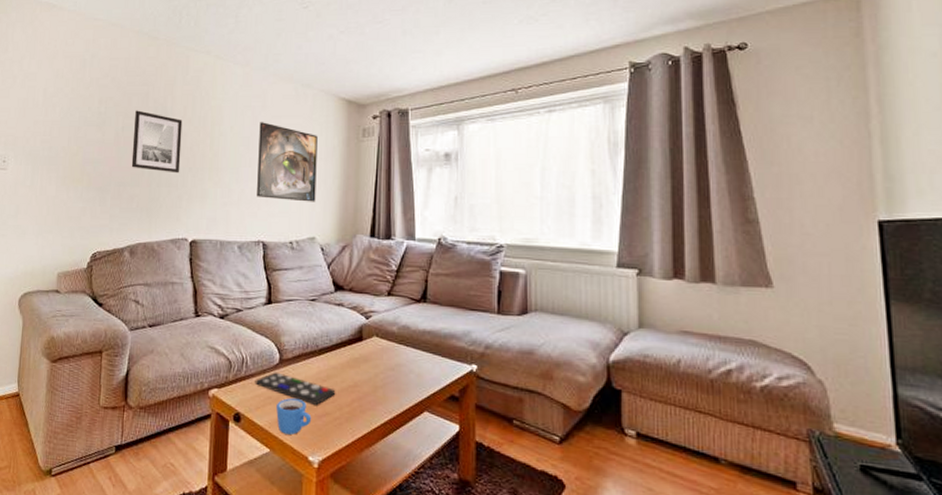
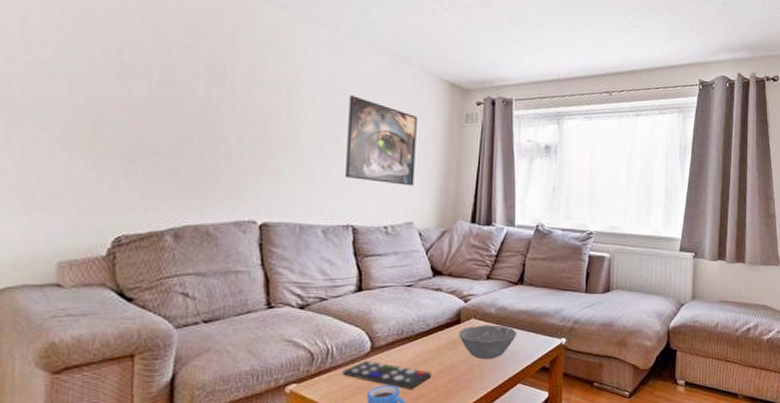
wall art: present [131,110,183,174] -> none [173,63,248,145]
bowl: none [361,343,422,382] -> present [458,325,518,360]

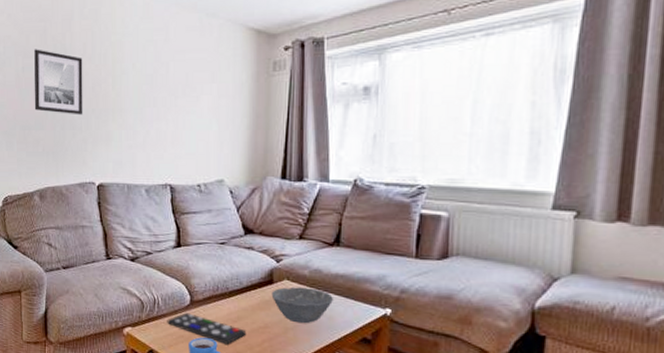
wall art: none [173,63,248,145] -> present [34,49,83,115]
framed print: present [345,95,417,186] -> none [162,57,225,143]

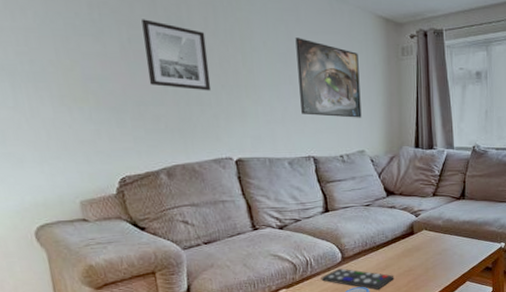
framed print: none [162,57,225,143] -> present [295,38,362,118]
bowl: present [271,286,334,324] -> none [413,234,463,264]

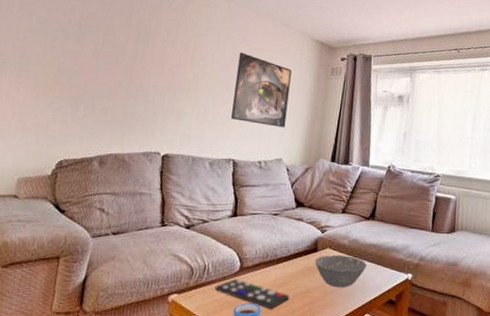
wall art: present [141,19,212,91] -> none [108,28,165,91]
bowl: none [413,234,463,264] -> present [315,254,368,288]

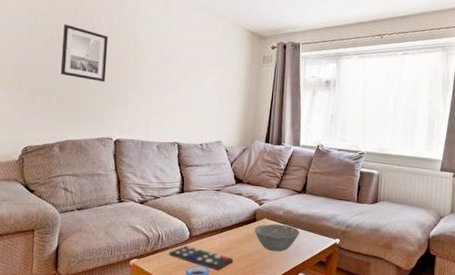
wall art: none [108,28,165,91] -> present [60,24,109,83]
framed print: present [231,52,292,128] -> none [173,44,226,113]

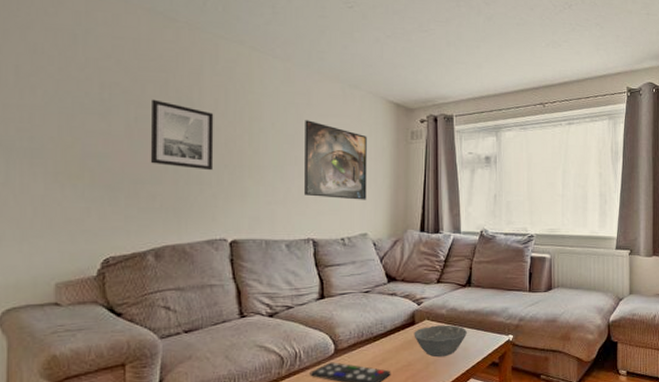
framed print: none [173,44,226,113] -> present [305,120,367,200]

